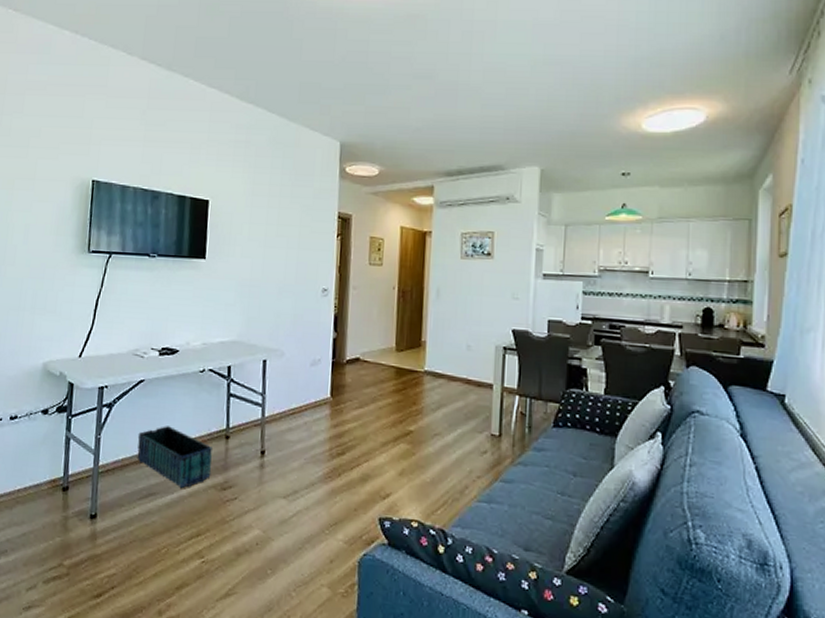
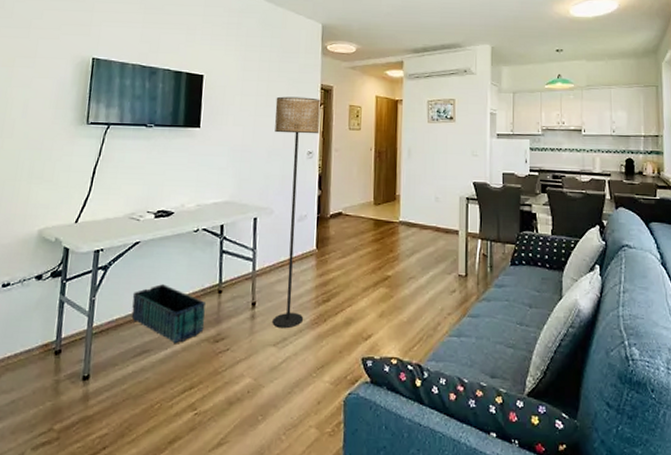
floor lamp: none [282,225,337,481] -> present [272,96,320,329]

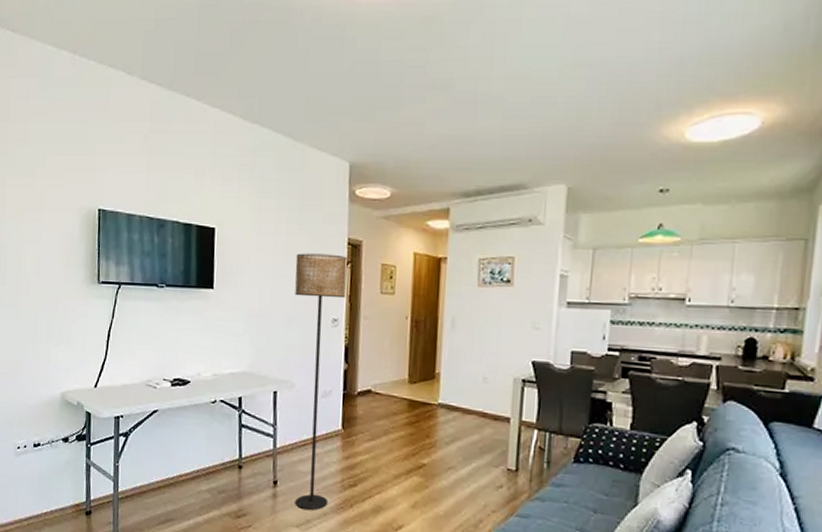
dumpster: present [131,284,206,343] -> none [154,455,226,515]

